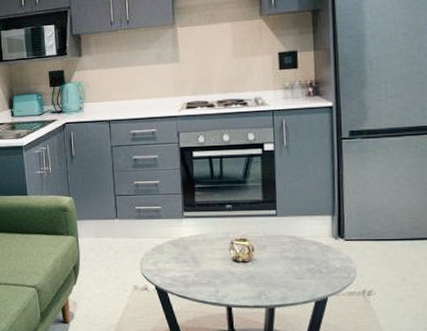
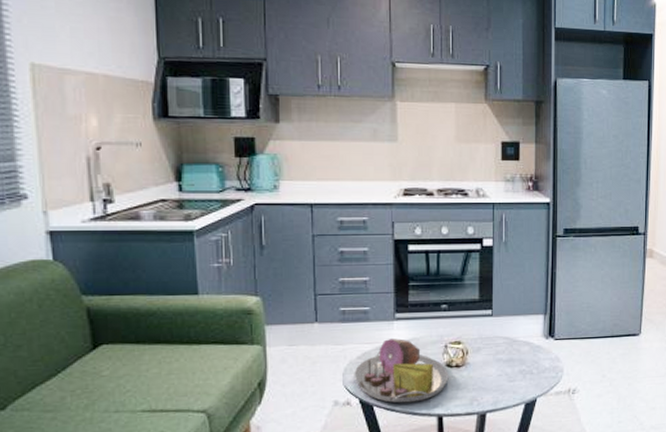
serving tray: none [149,234,236,292] -> present [354,338,449,403]

